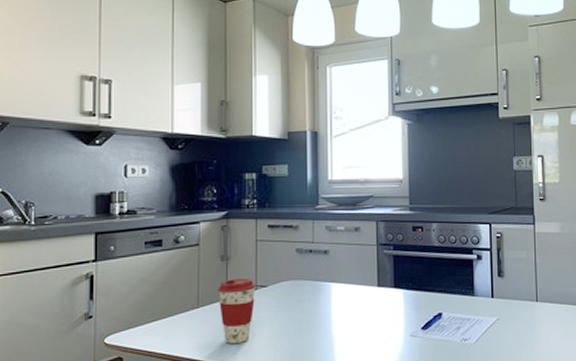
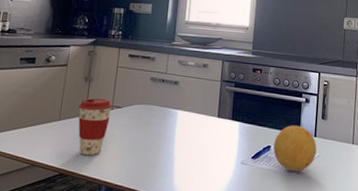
fruit: none [446,286,496,339] -> present [273,125,317,171]

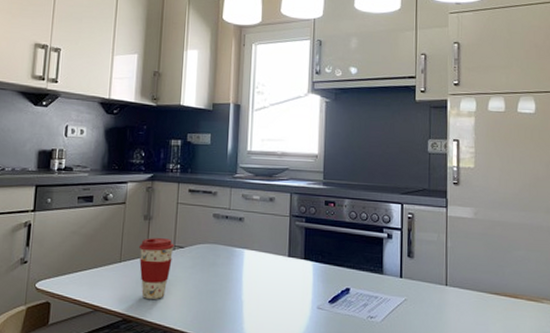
fruit: present [273,125,317,171] -> none [353,264,404,317]

